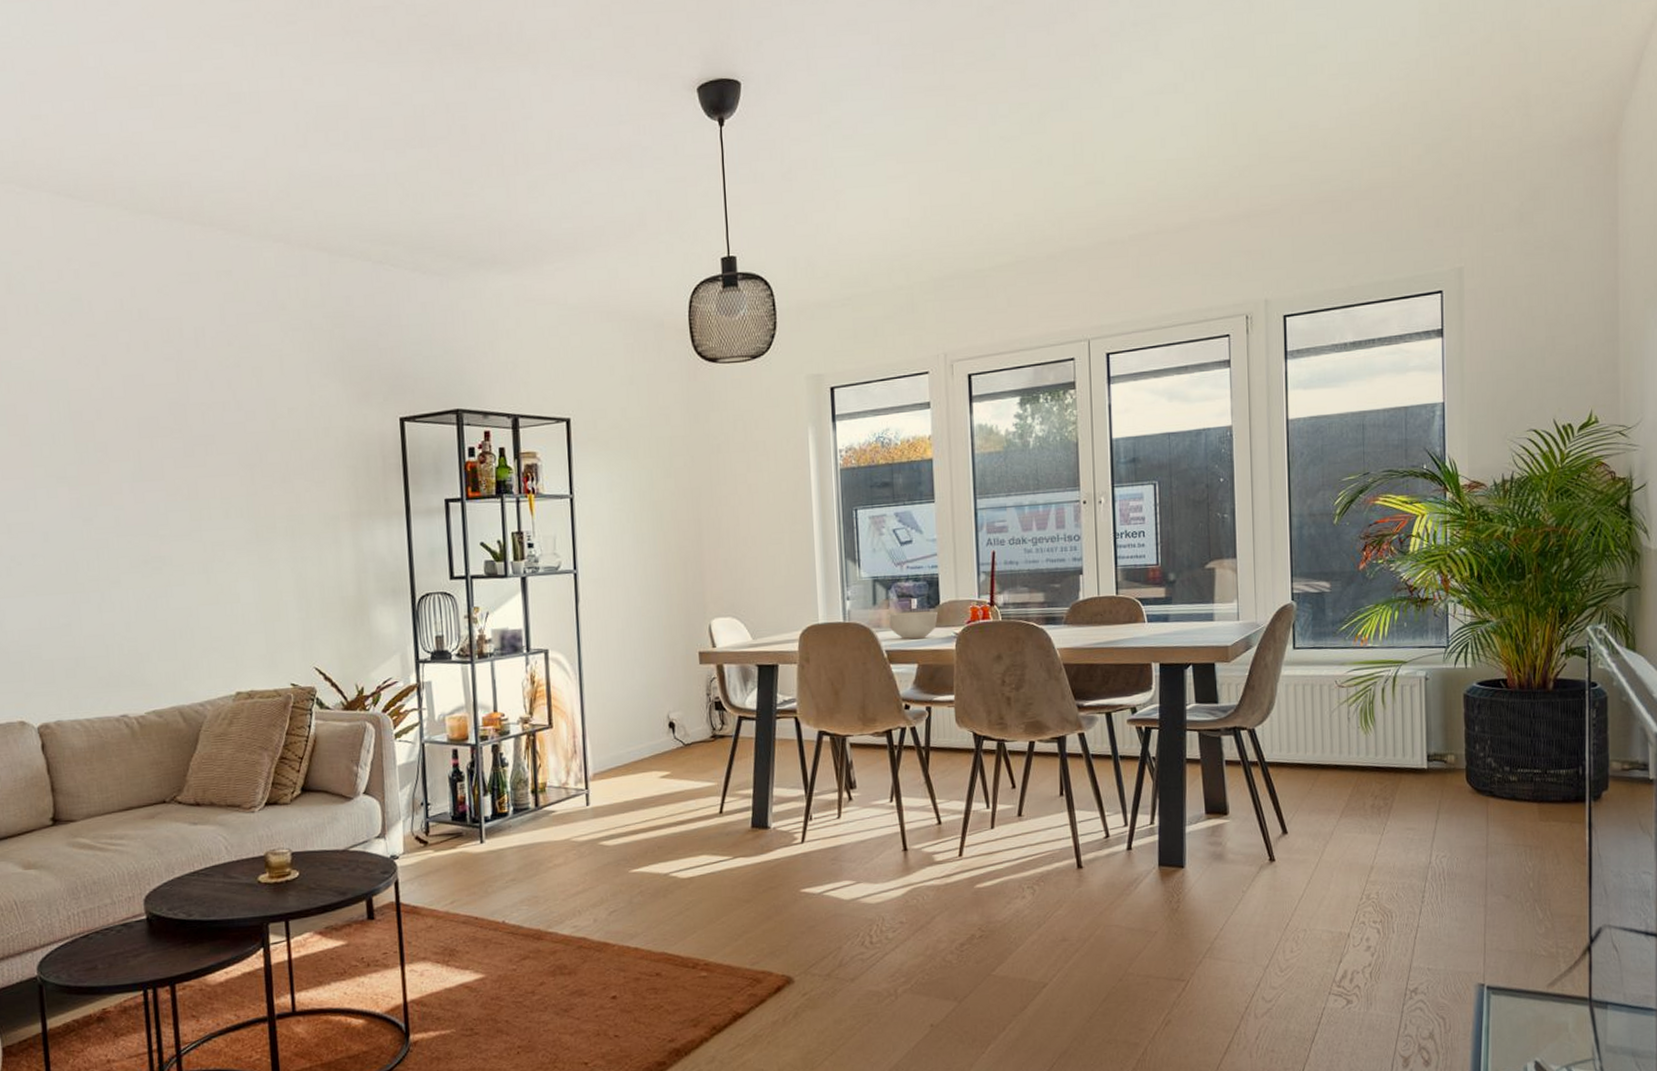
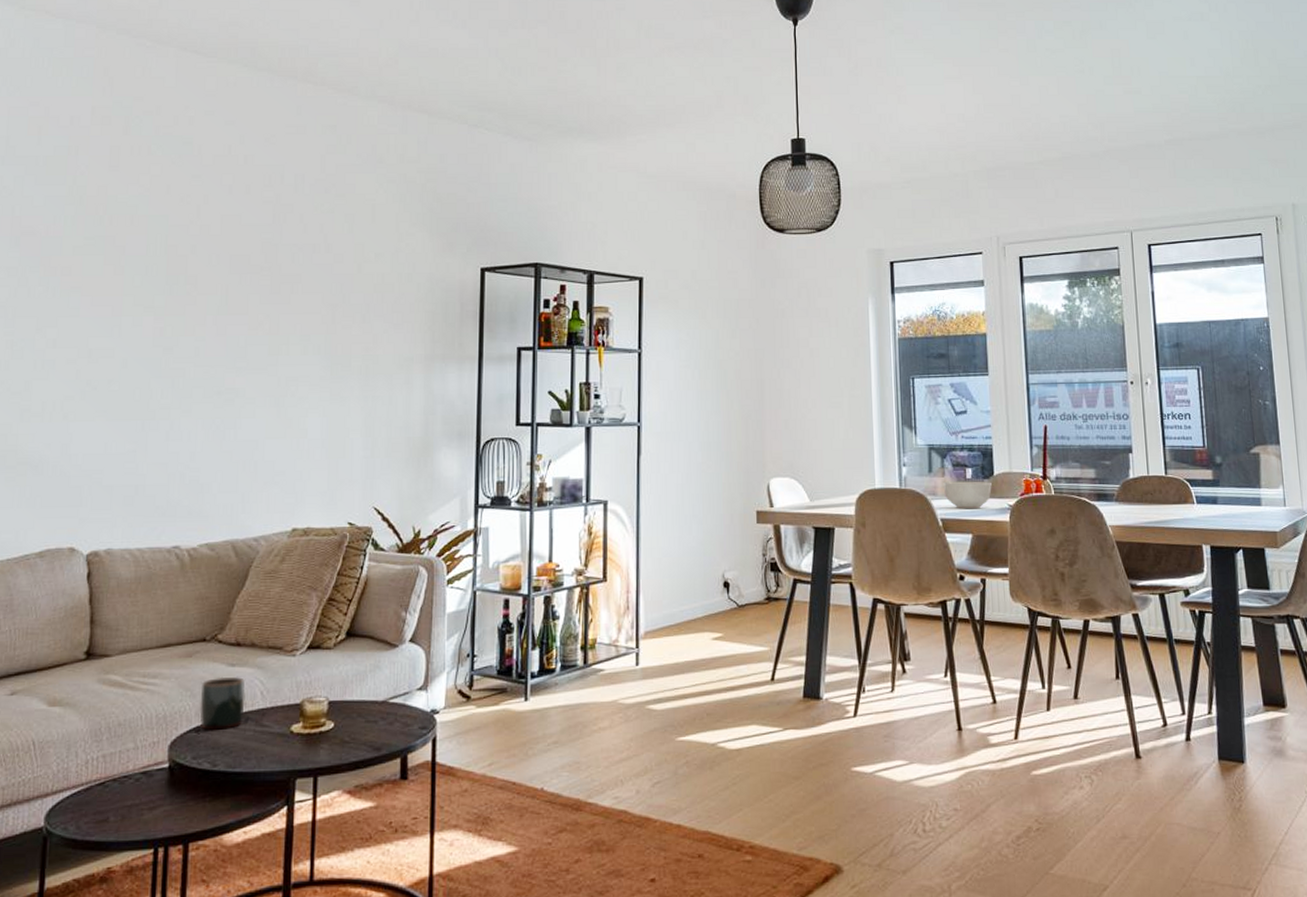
mug: none [167,833,212,884] -> present [199,676,246,730]

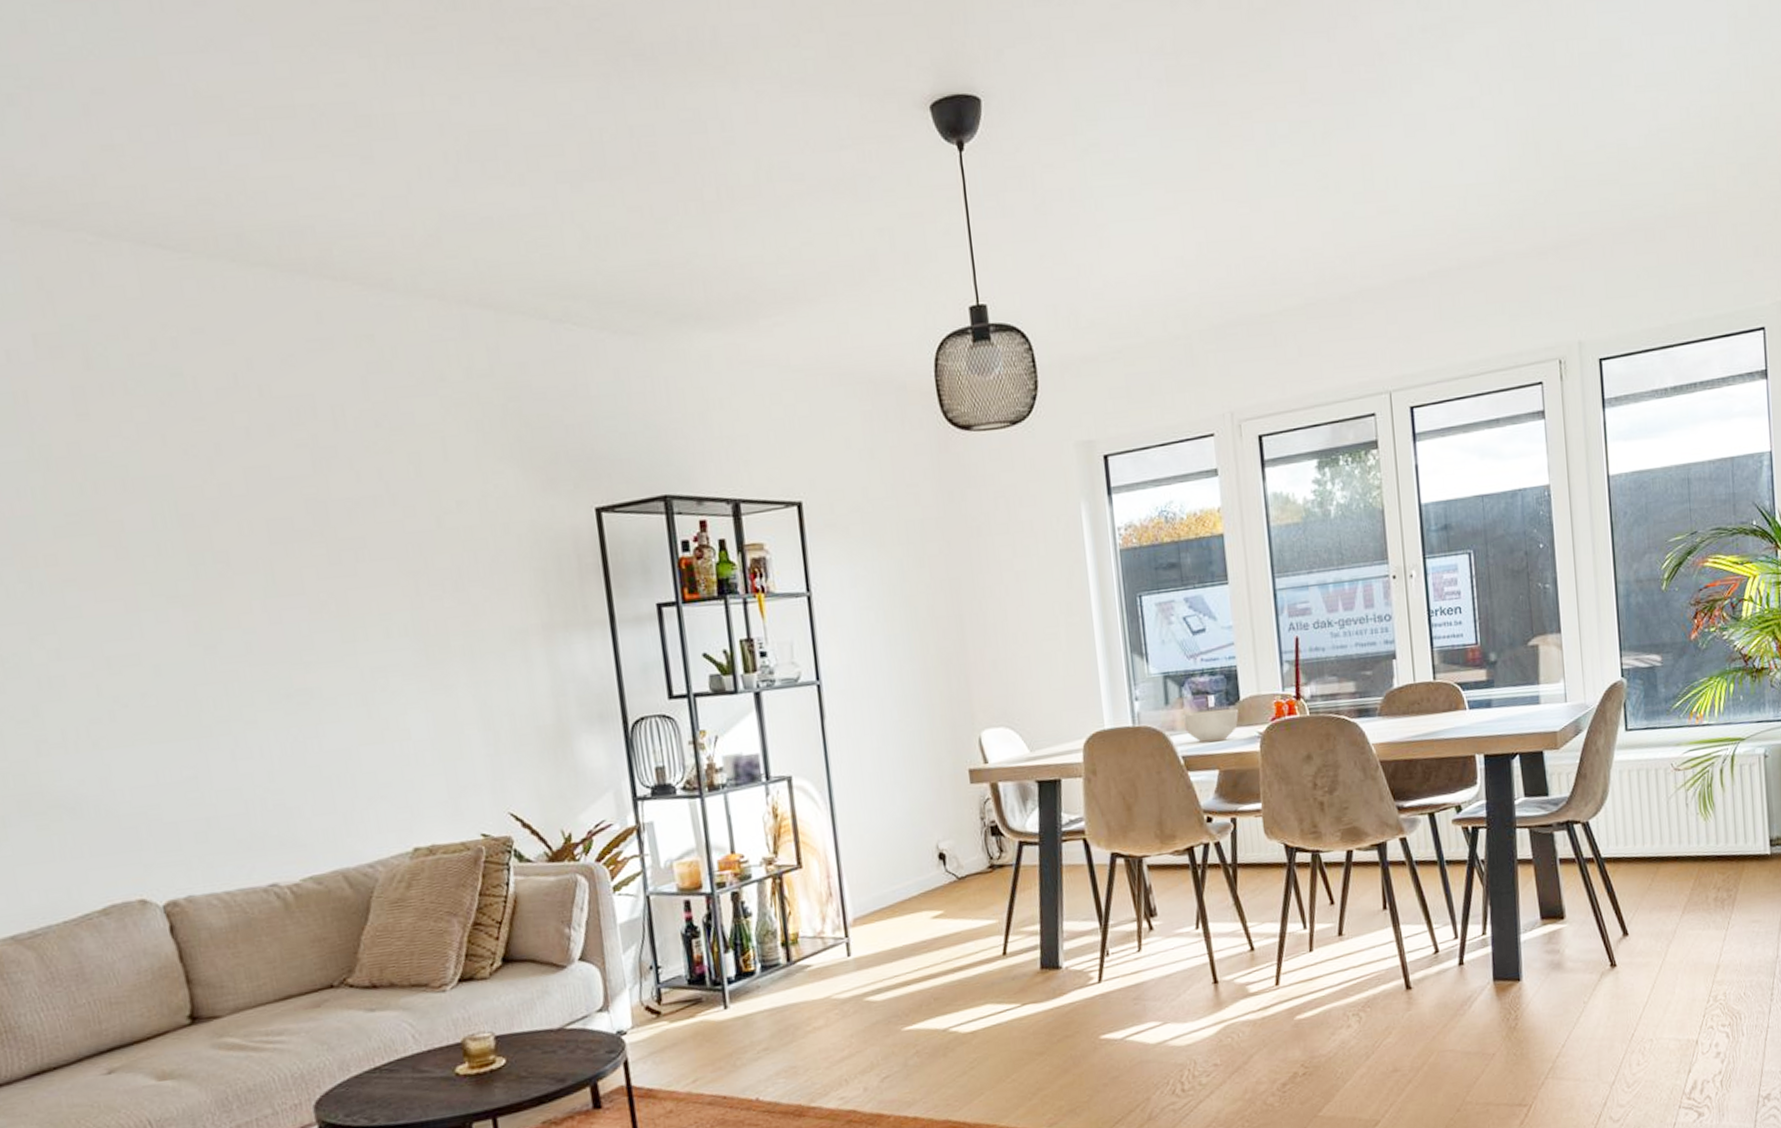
mug: present [199,676,246,730] -> none [339,1021,397,1084]

